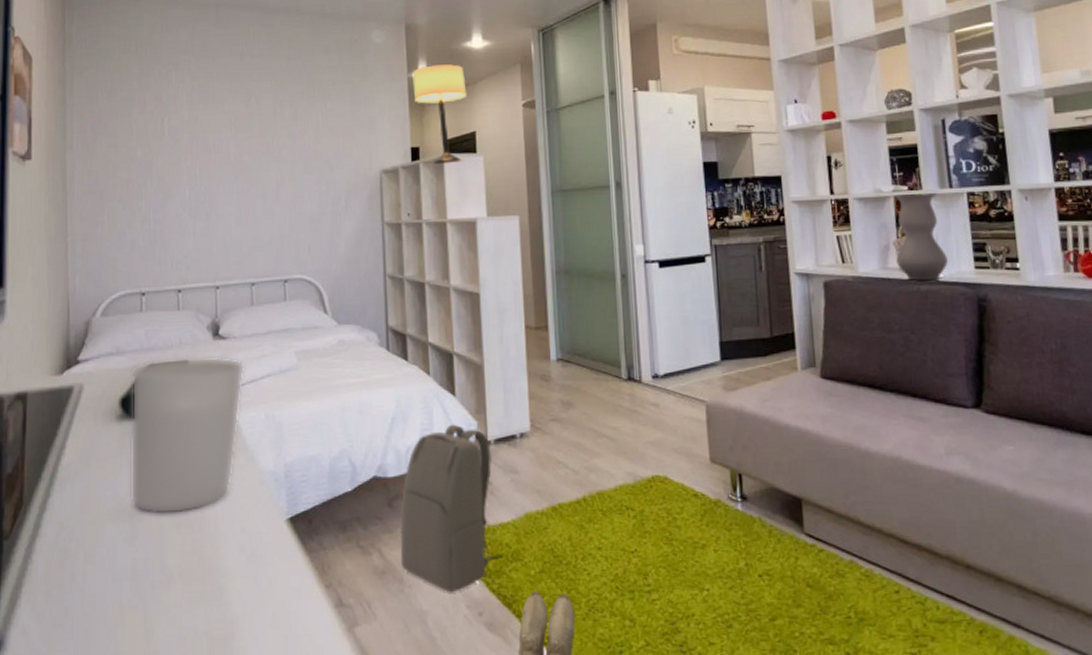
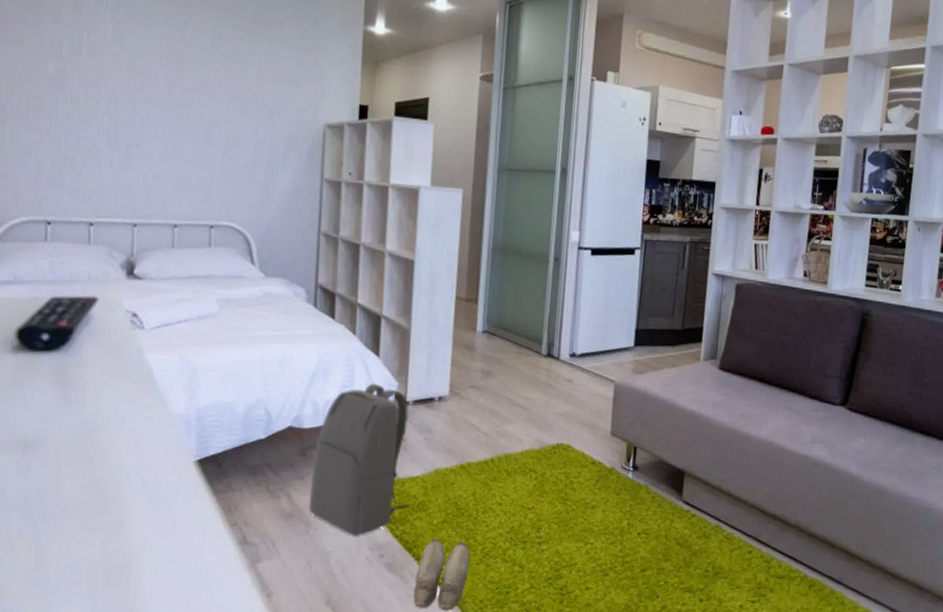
candle holder: present [130,356,245,514] -> none [24,293,161,448]
table lamp: present [413,64,467,165] -> none [368,20,424,128]
vase: present [893,192,949,280] -> none [801,213,847,292]
bowl: none [927,164,994,190] -> present [841,191,897,215]

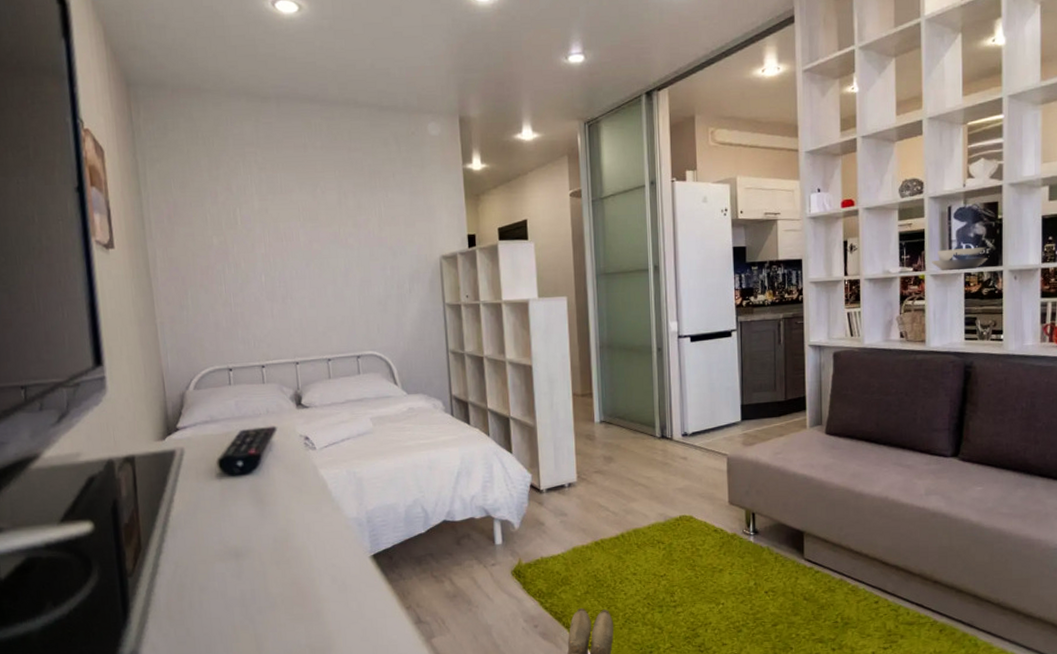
backpack: present [308,383,409,537] -> none [467,476,553,611]

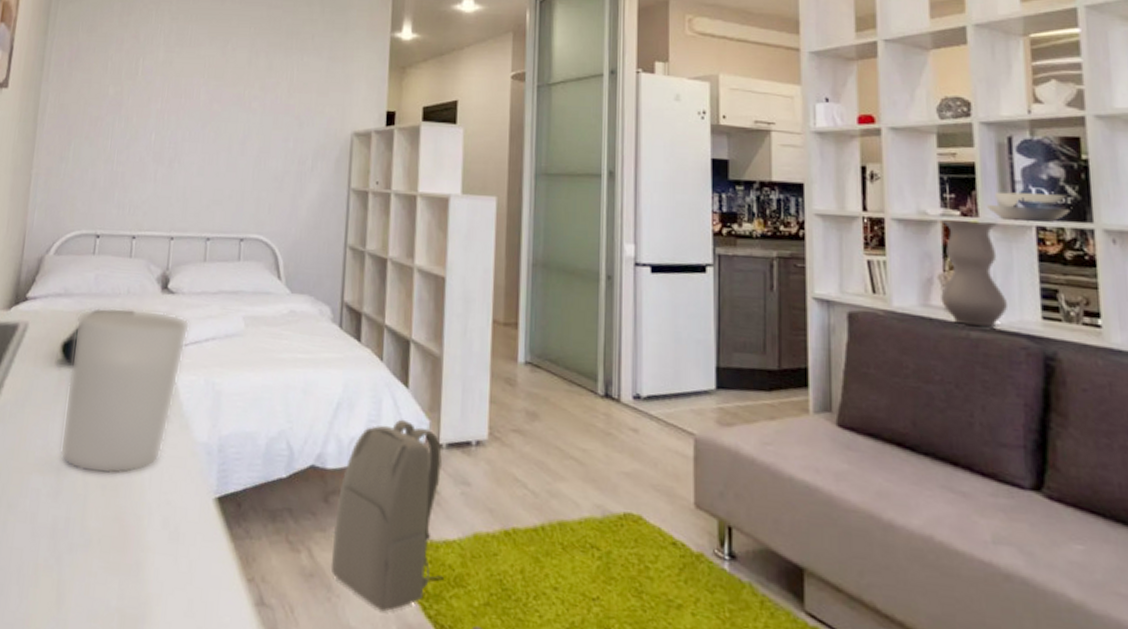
candle holder: none [226,423,327,554] -> present [59,307,191,474]
backpack: none [467,476,553,611] -> present [330,419,443,612]
vase: none [898,273,943,351] -> present [941,220,1009,327]

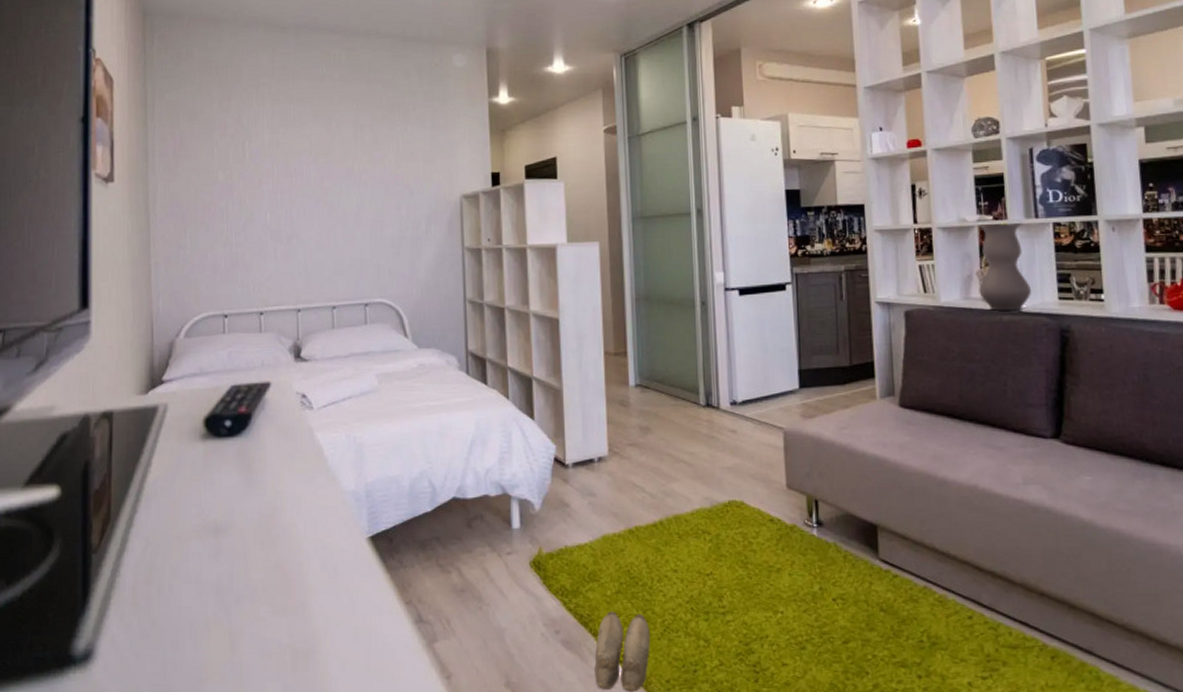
candle holder: present [59,307,191,474] -> none [214,378,327,531]
backpack: present [330,419,443,612] -> none [479,447,579,612]
bowl: present [986,191,1073,223] -> none [1013,194,1081,220]

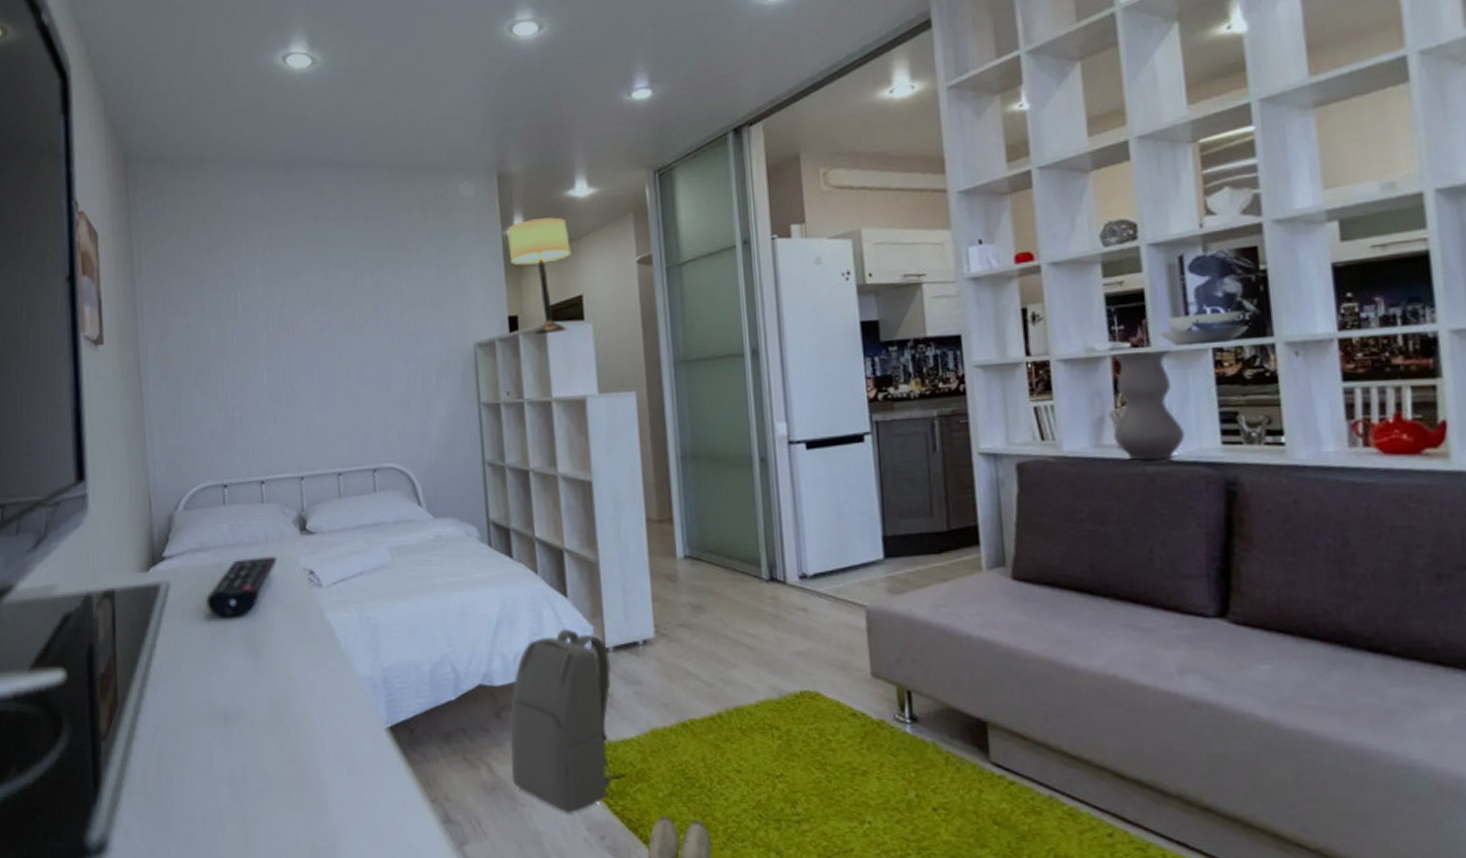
backpack: none [479,447,579,612] -> present [510,628,625,814]
table lamp: none [493,89,548,190] -> present [507,217,571,335]
bowl: none [1013,194,1081,220] -> present [1157,311,1251,347]

